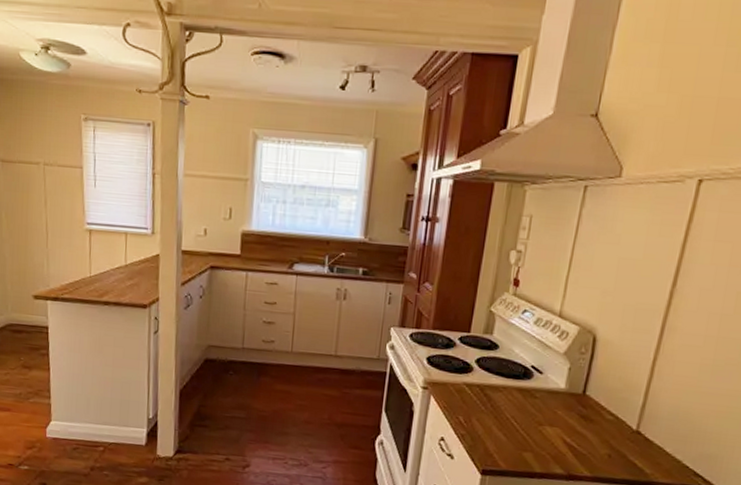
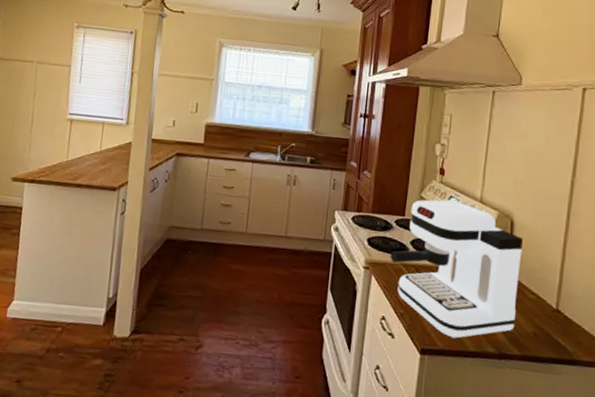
coffee maker: none [451,314,607,460] -> present [390,200,524,339]

